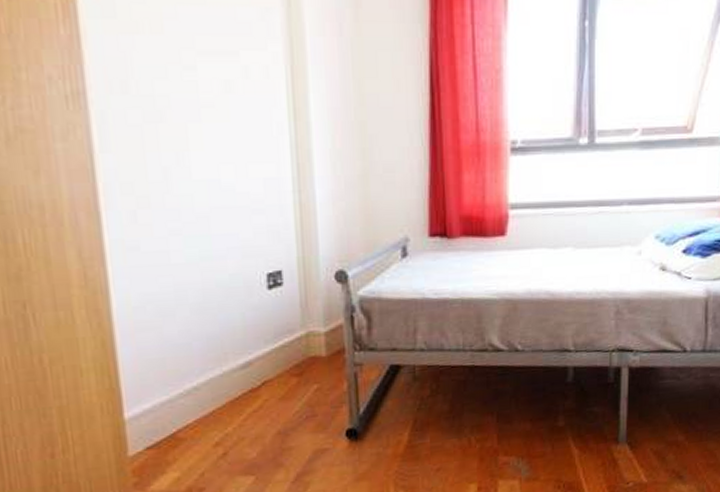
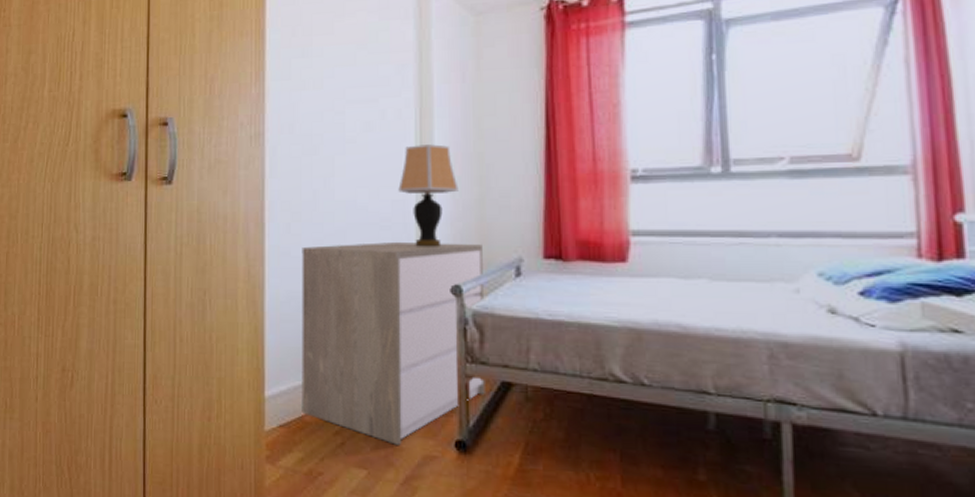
dresser: none [154,225,374,445] -> present [301,242,485,445]
table lamp: none [270,111,340,232] -> present [398,144,459,247]

